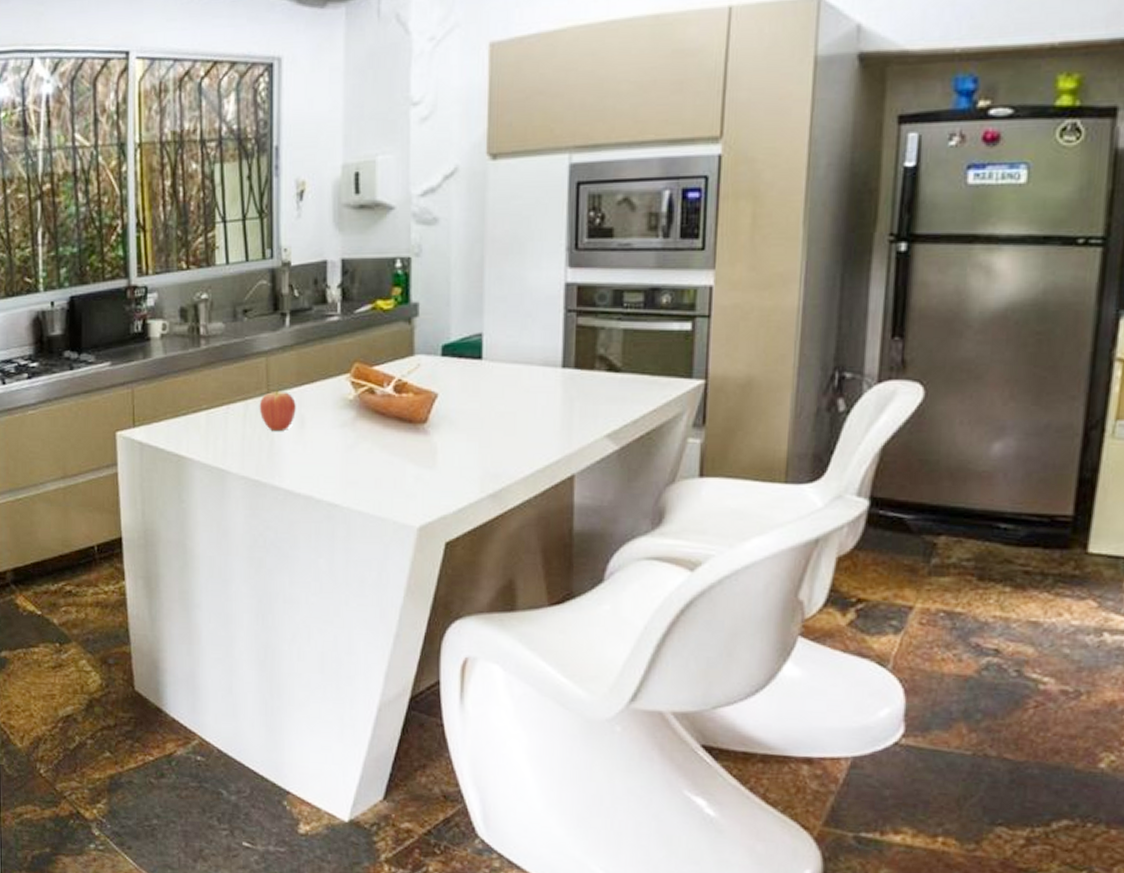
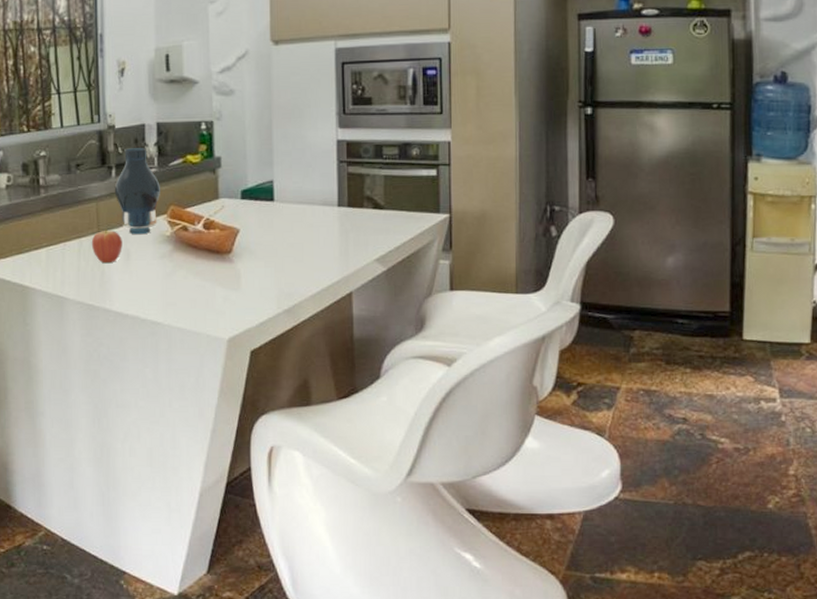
vase: none [288,290,343,398] -> present [114,148,160,235]

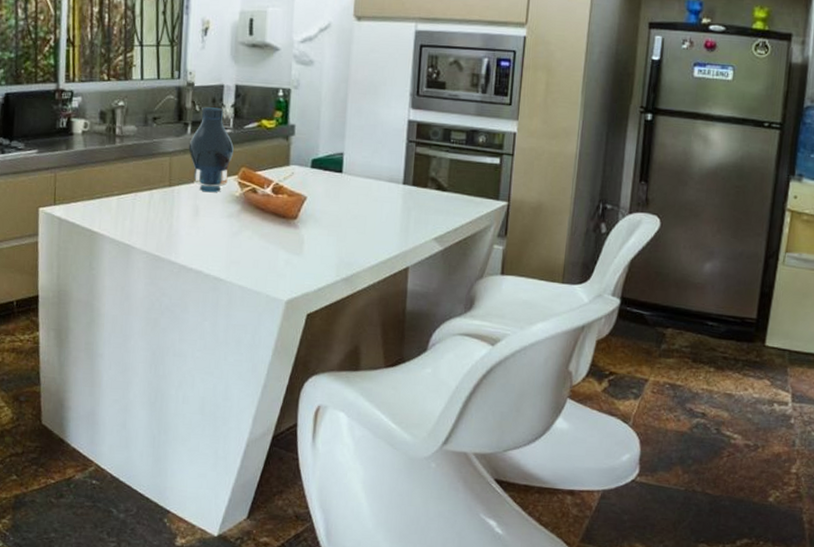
fruit: present [91,228,122,263] -> none [161,183,193,217]

